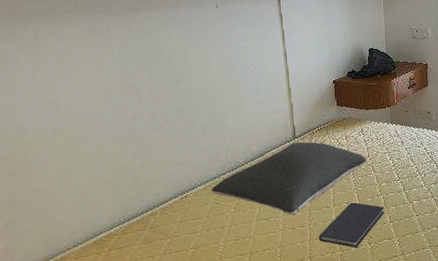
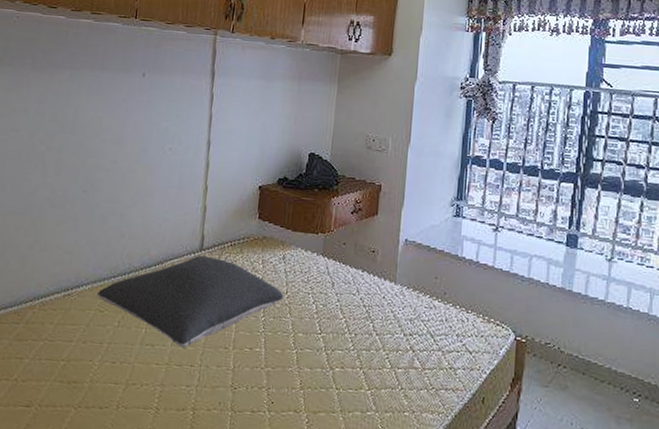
diary: present [319,202,385,248] -> none [208,349,297,413]

